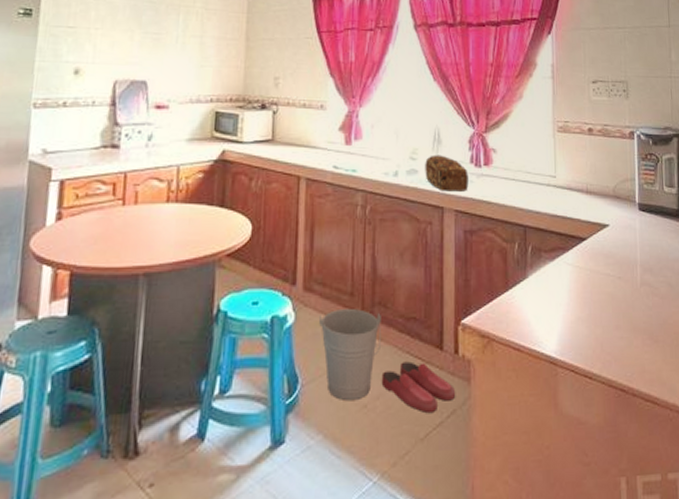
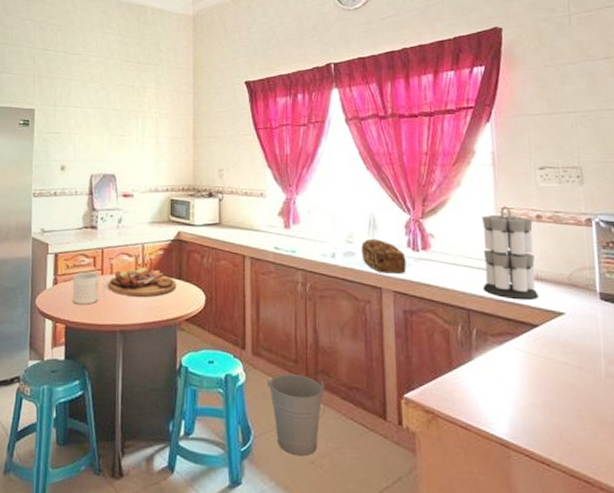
mug: none [81,202,129,244] -> present [72,271,106,305]
food platter: none [131,194,218,230] -> present [109,267,177,297]
slippers: present [381,361,456,413] -> none [327,427,402,476]
spice rack: none [539,119,588,213] -> present [482,206,539,300]

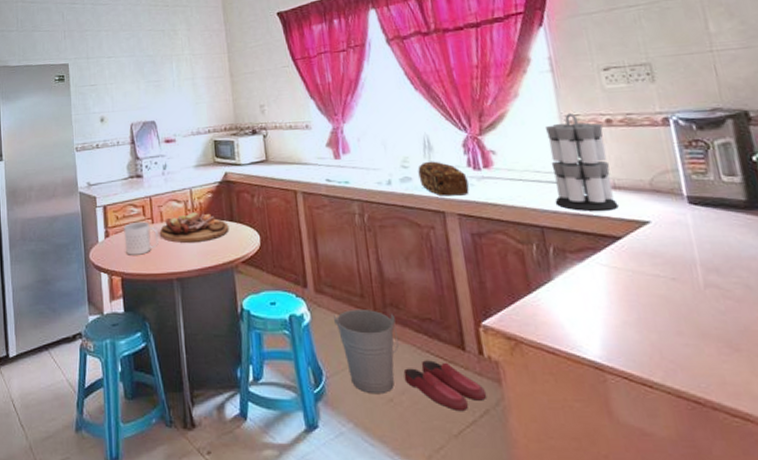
slippers: none [327,427,402,476] -> present [403,360,487,410]

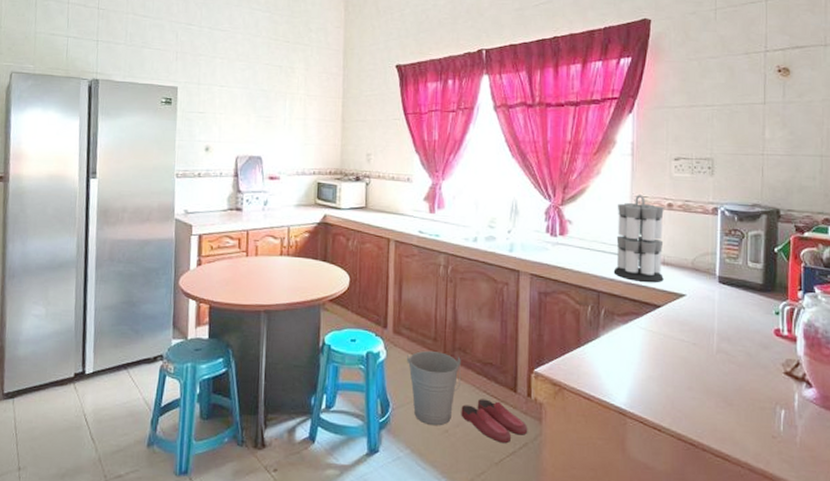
mug: present [124,221,159,255] -> none [216,253,251,286]
food platter: present [160,212,229,243] -> none [253,249,322,278]
bread loaf: present [417,161,469,197] -> none [502,224,544,258]

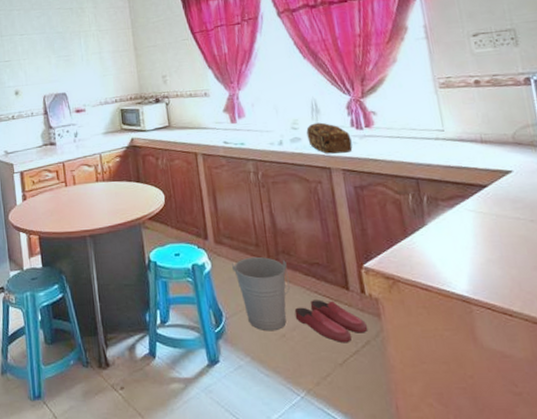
bread loaf: none [502,224,544,258] -> present [306,122,353,154]
spice rack: present [613,195,664,282] -> none [421,76,485,164]

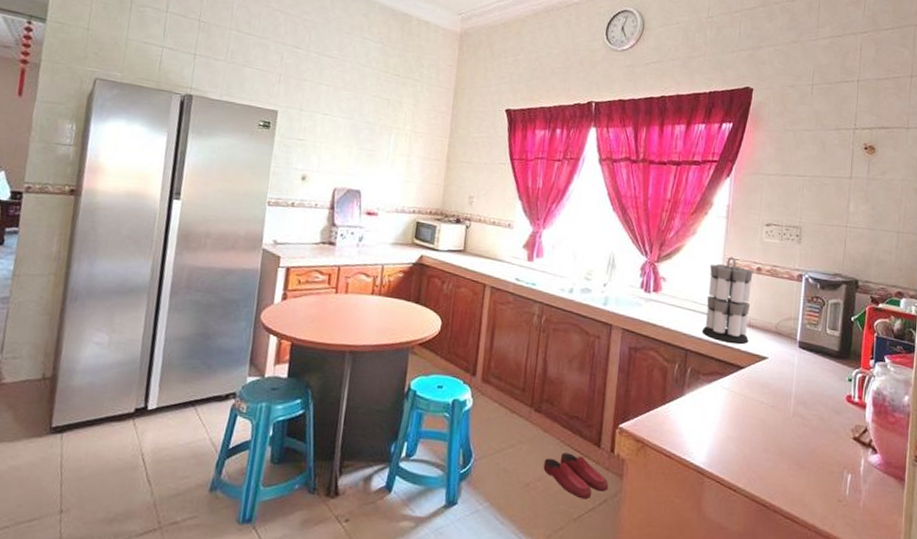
bucket: present [232,256,290,331] -> none [493,400,548,479]
bread loaf: present [306,122,353,154] -> none [597,277,638,313]
spice rack: none [421,76,485,164] -> present [702,257,753,344]

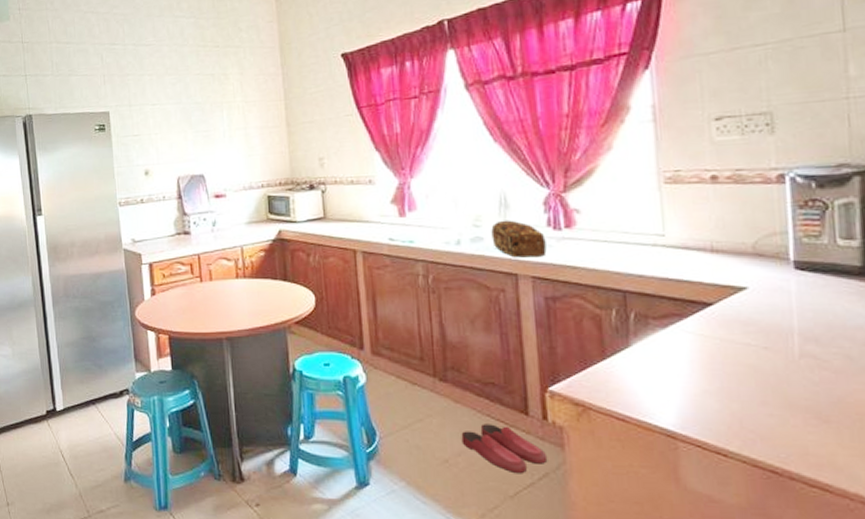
bread loaf: none [597,277,638,313] -> present [491,220,547,258]
spice rack: present [702,257,753,344] -> none [640,169,714,275]

